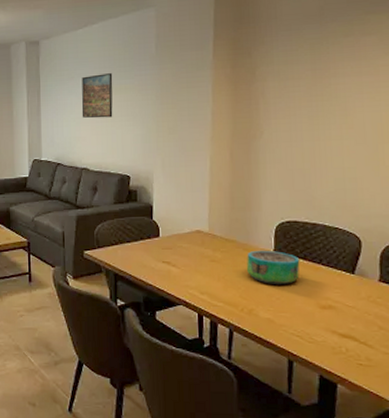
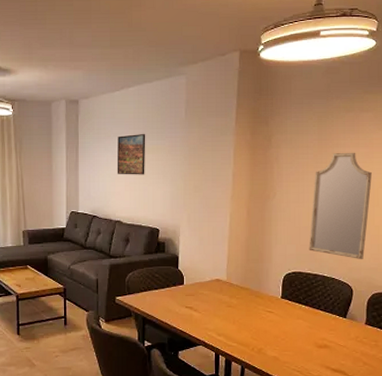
decorative bowl: present [246,250,300,284] -> none [257,297,302,327]
home mirror: none [305,82,380,206] -> present [309,152,372,260]

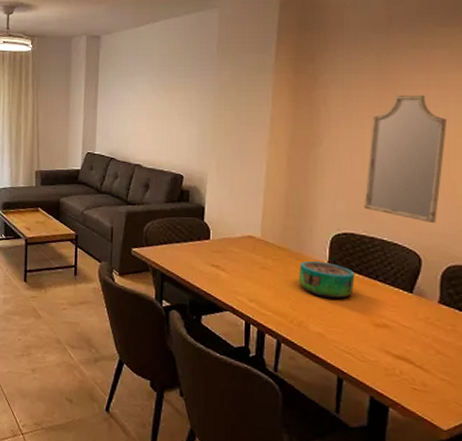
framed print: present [117,134,146,175] -> none [138,71,172,116]
decorative bowl: none [257,297,302,327] -> present [298,260,355,299]

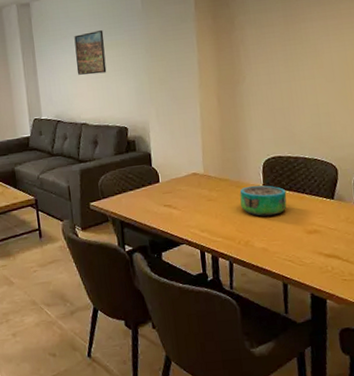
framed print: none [138,71,172,116] -> present [74,30,107,75]
home mirror: present [364,94,447,224] -> none [283,25,346,137]

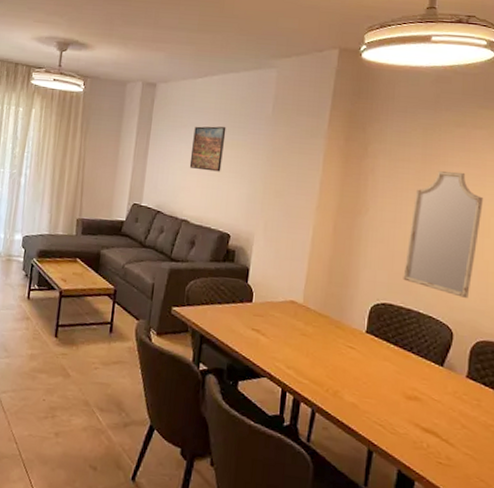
decorative bowl: present [239,185,287,216] -> none [336,329,391,369]
home mirror: none [283,25,346,137] -> present [403,171,483,299]

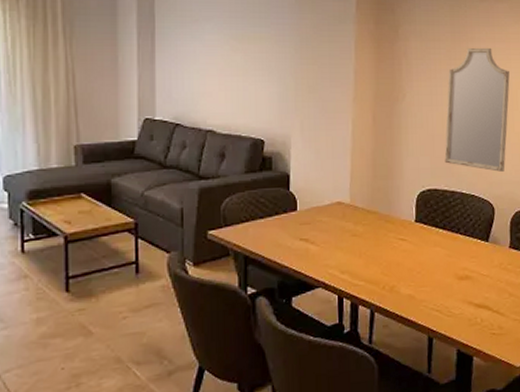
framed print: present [189,126,226,172] -> none [207,19,246,71]

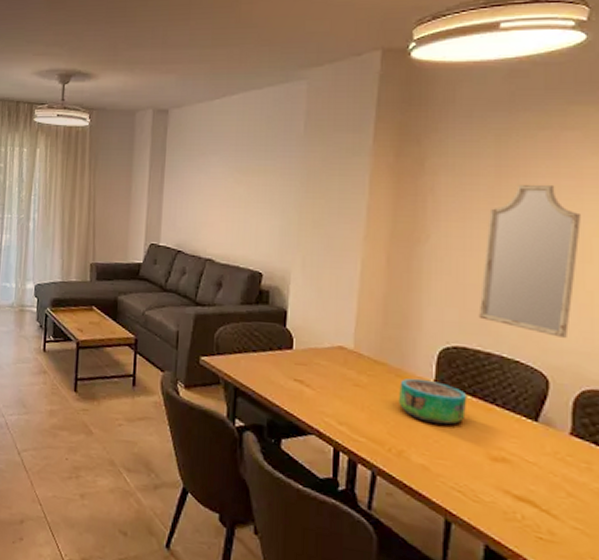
decorative bowl: none [388,221,440,258] -> present [398,378,467,425]

